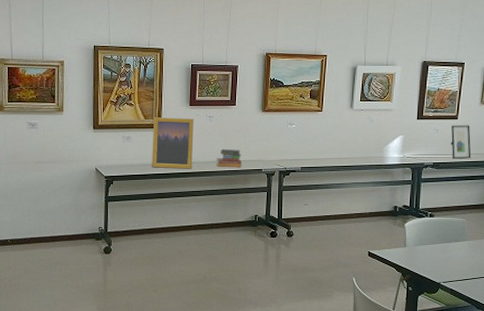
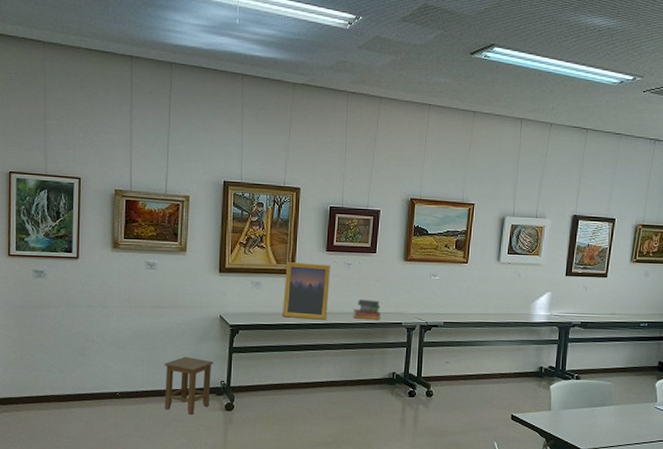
stool: none [48,206,92,258] -> present [164,356,214,414]
picture frame: present [451,125,471,159] -> none [599,283,620,319]

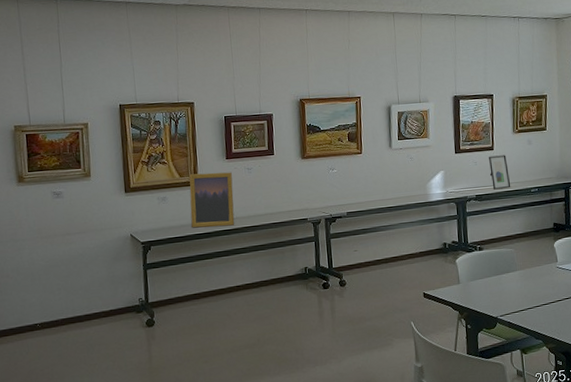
stool: present [164,356,214,414] -> none [81,279,130,336]
books: present [353,300,381,321] -> none [258,200,286,220]
picture frame: none [599,283,620,319] -> present [489,155,511,190]

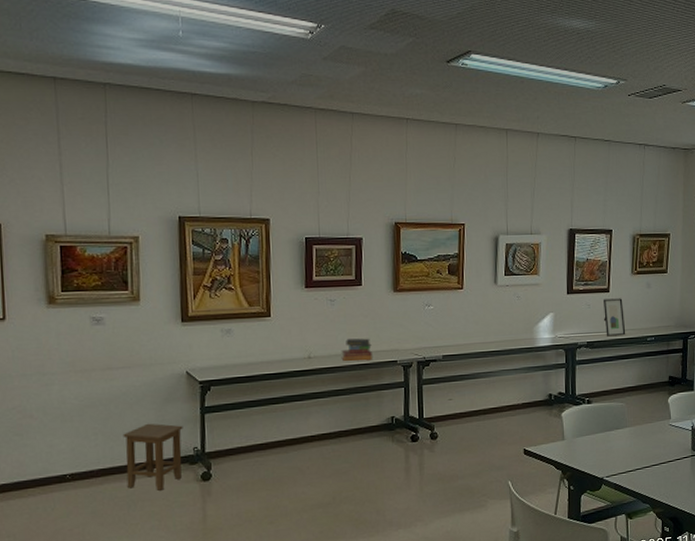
stool: none [81,279,130,336] -> present [123,423,183,491]
picture frame: present [189,172,235,228] -> none [260,302,312,367]
books: none [258,200,286,220] -> present [341,338,372,361]

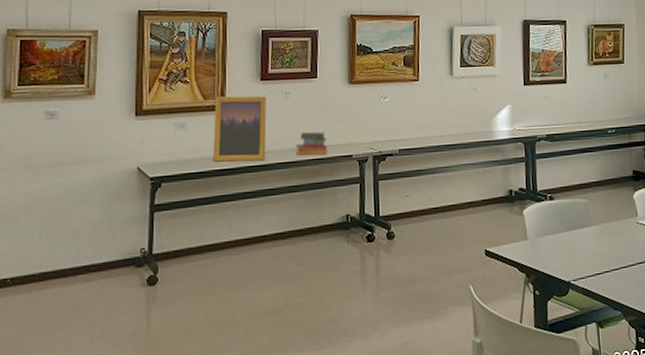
stool: present [123,423,183,491] -> none [68,222,131,296]
picture frame: none [260,302,312,367] -> present [213,95,267,162]
picture frame: present [604,298,626,337] -> none [561,89,586,129]

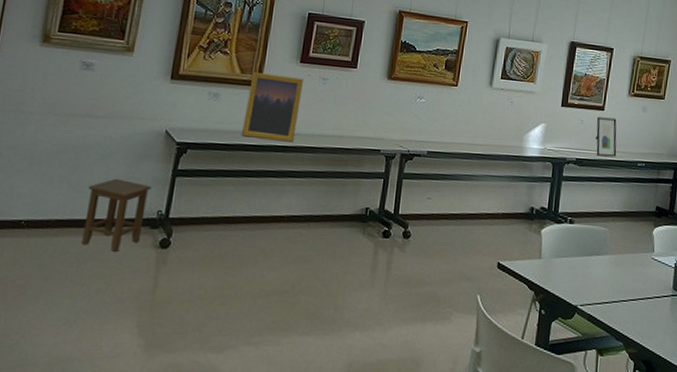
stool: none [68,222,131,296] -> present [81,178,152,252]
books: present [295,131,327,156] -> none [324,120,358,146]
picture frame: none [561,89,586,129] -> present [596,117,617,157]

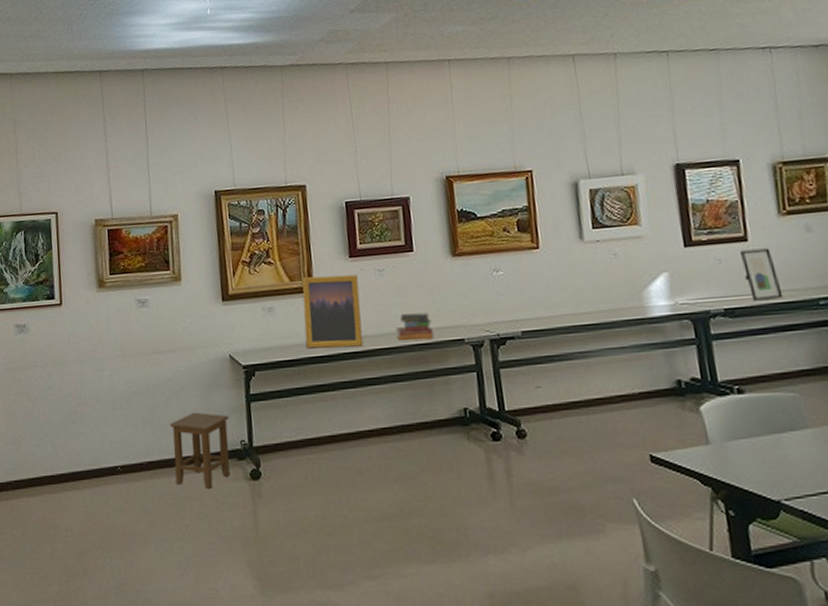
books: none [324,120,358,146] -> present [395,312,434,341]

